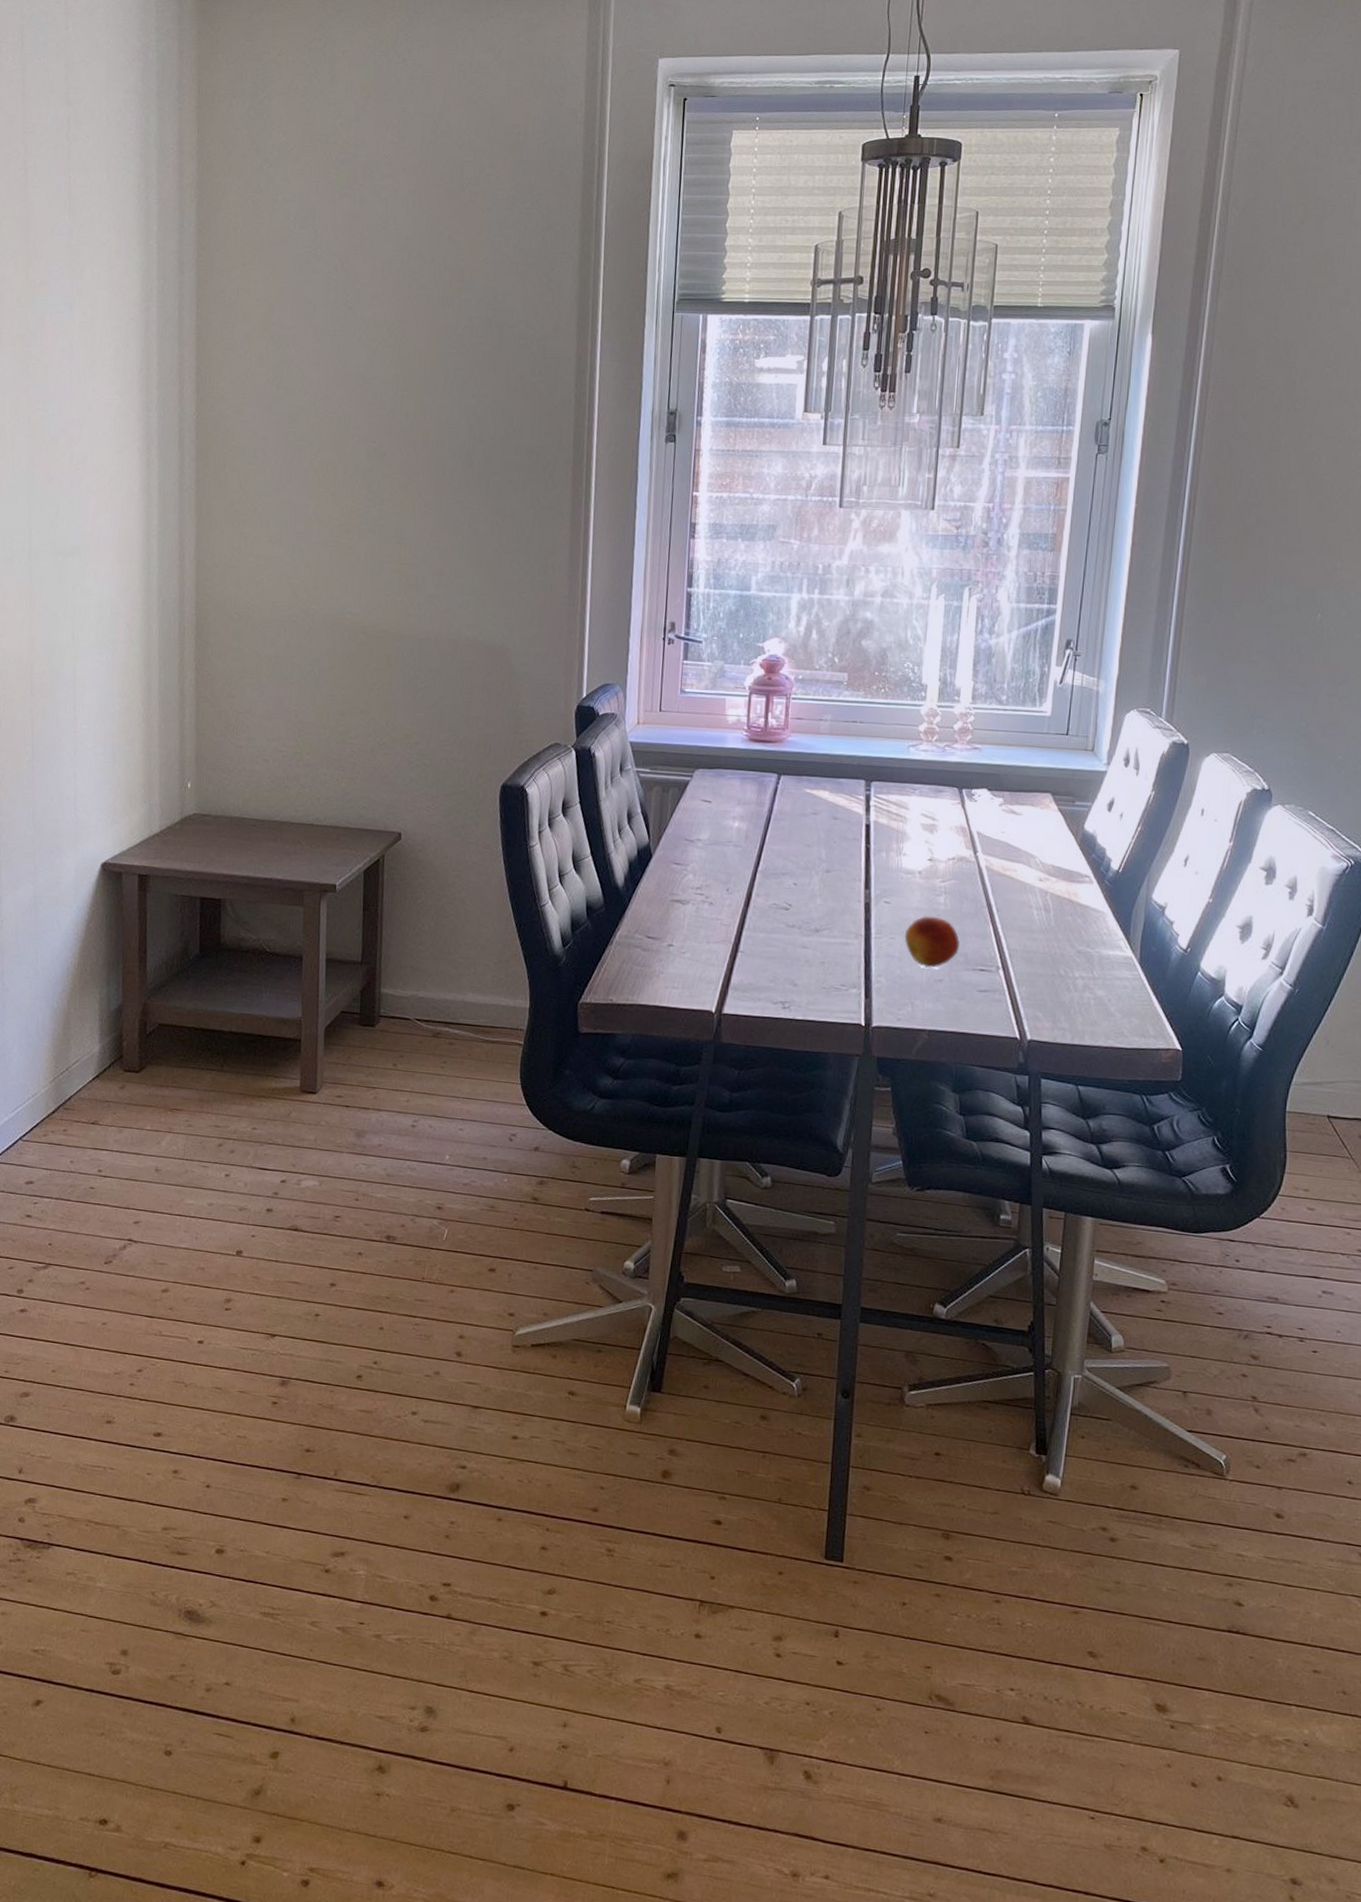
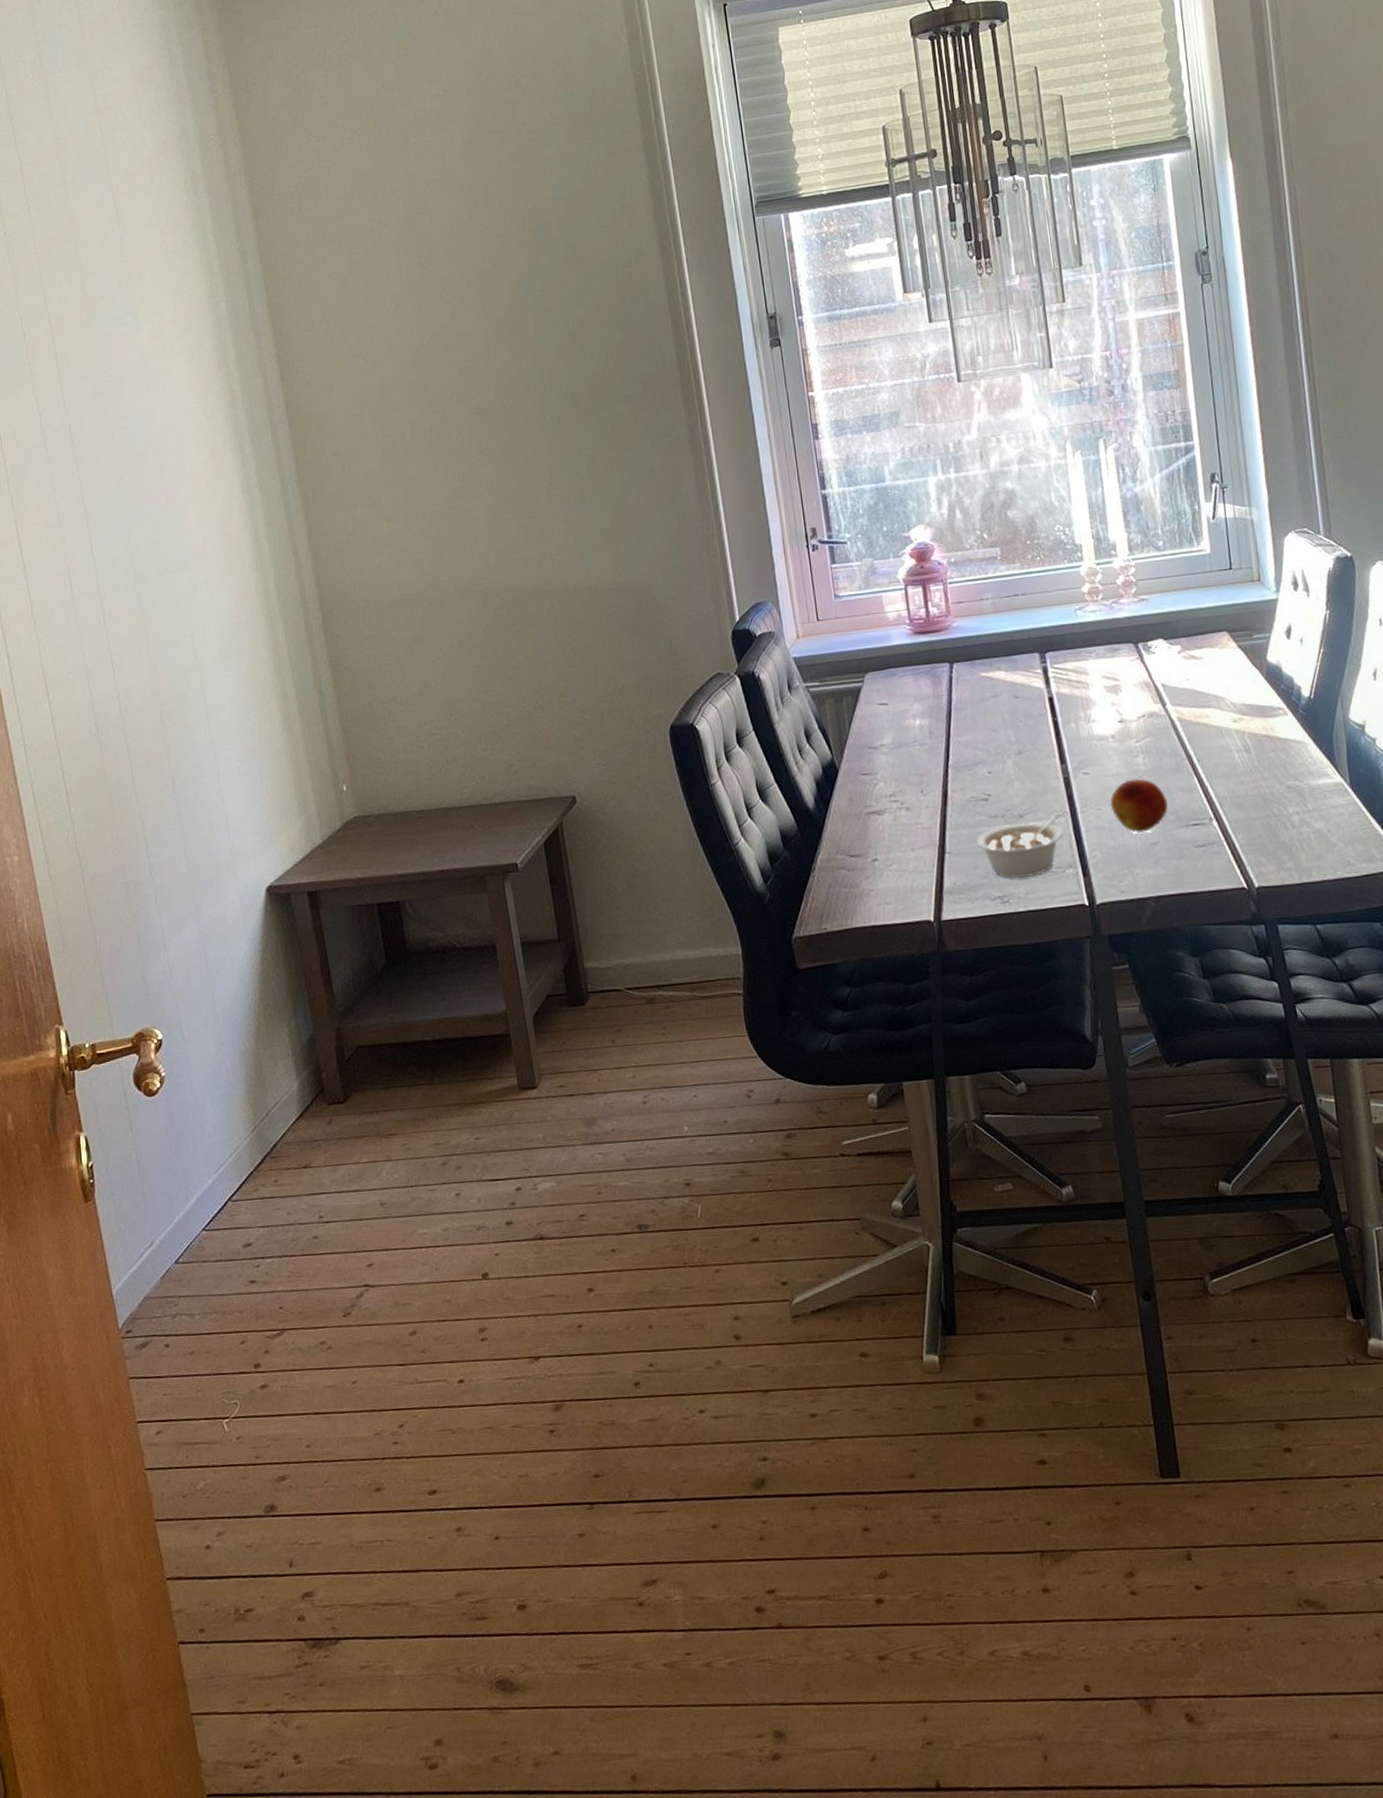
legume: none [769,934,856,990] -> present [975,813,1062,878]

